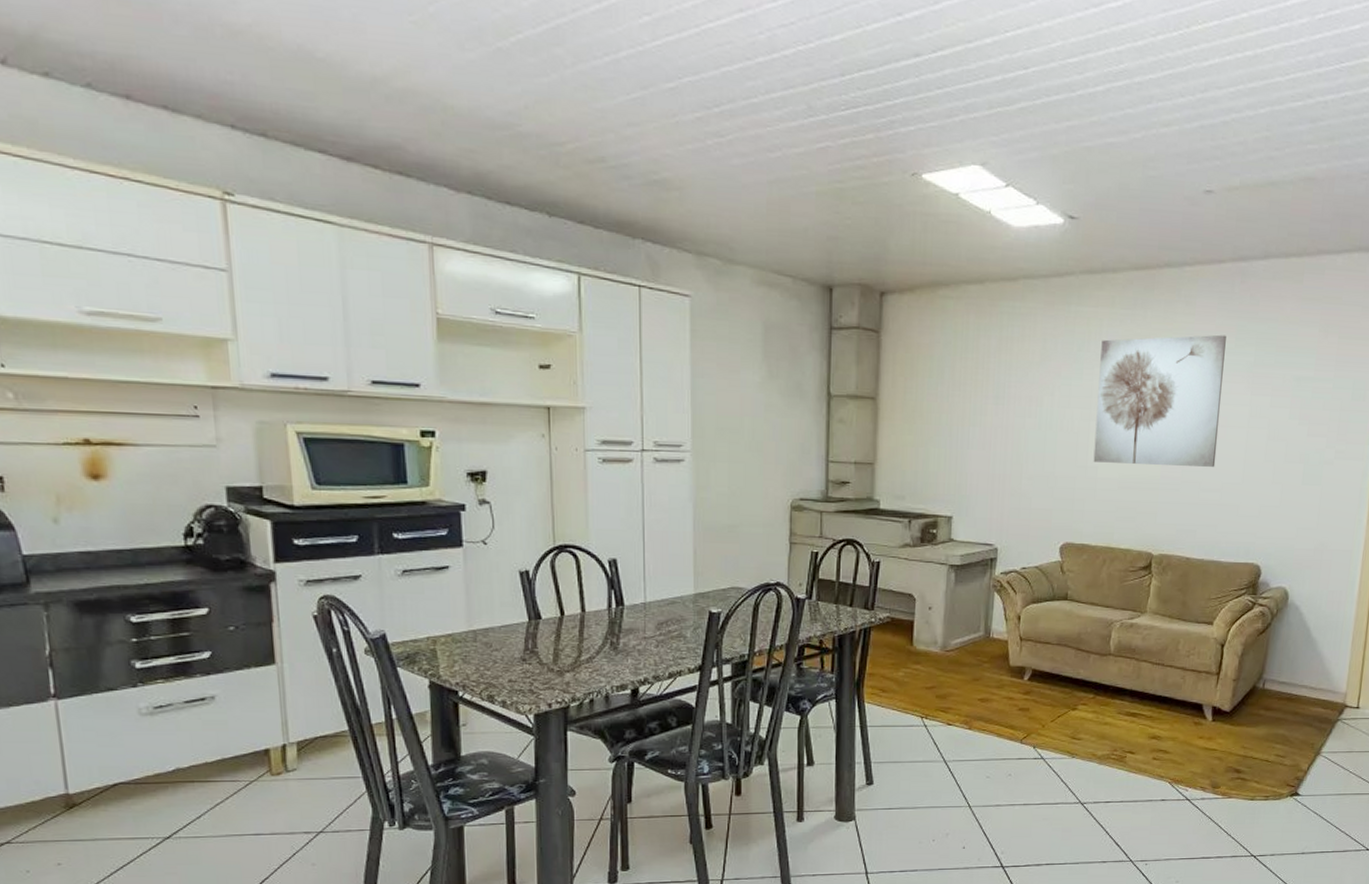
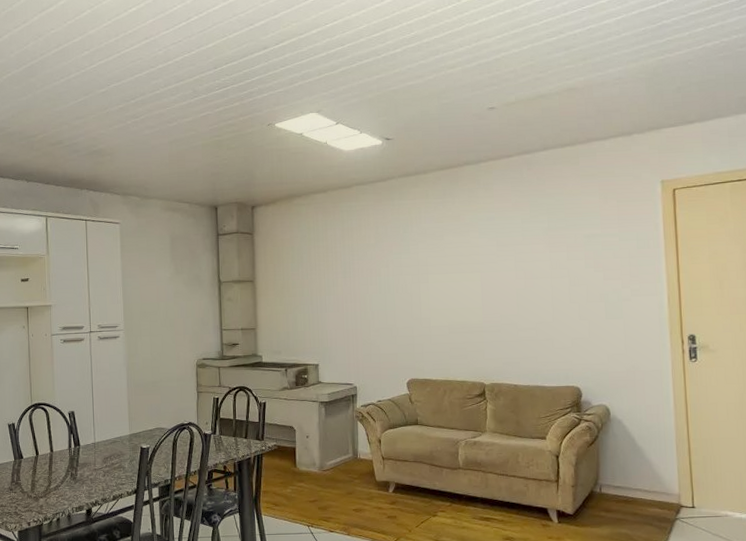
wall art: present [1093,334,1226,467] -> none [422,209,528,314]

